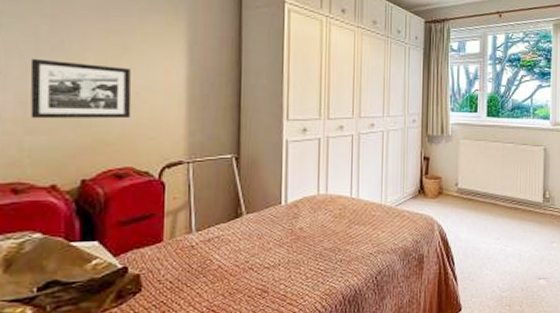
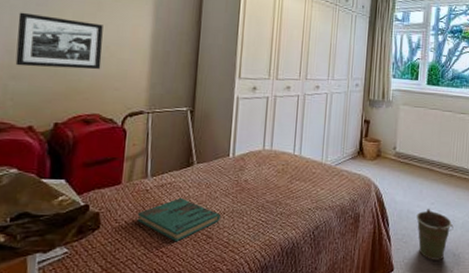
book: none [183,251,275,300] -> present [137,197,221,242]
bucket: none [482,244,521,297] -> present [416,209,454,260]

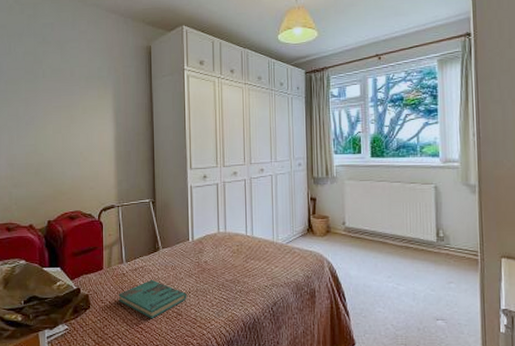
picture frame: present [15,12,103,70] -> none [14,132,78,176]
bucket: present [416,209,454,260] -> none [373,282,415,335]

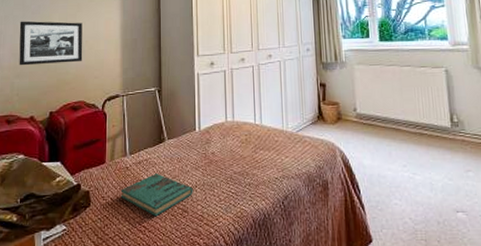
picture frame: none [14,132,78,176] -> present [19,21,83,66]

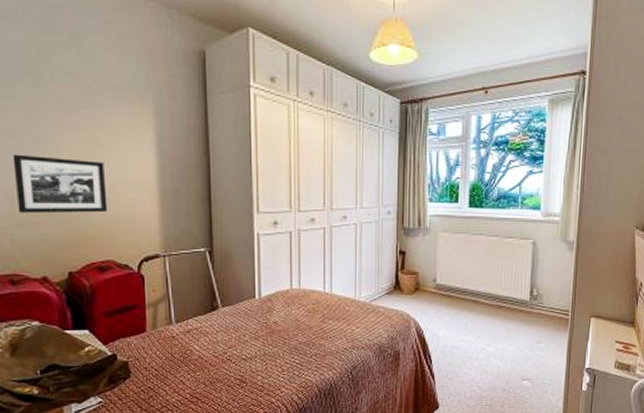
book: present [120,173,193,217] -> none [166,342,252,388]

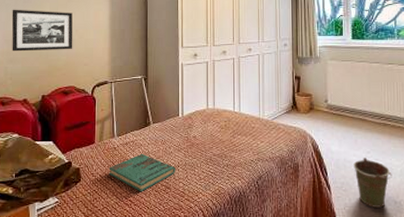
book: none [166,342,252,388] -> present [108,153,176,192]
bucket: none [461,343,503,396] -> present [353,158,392,208]

